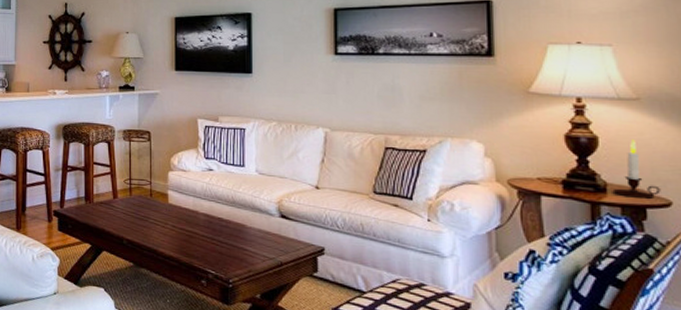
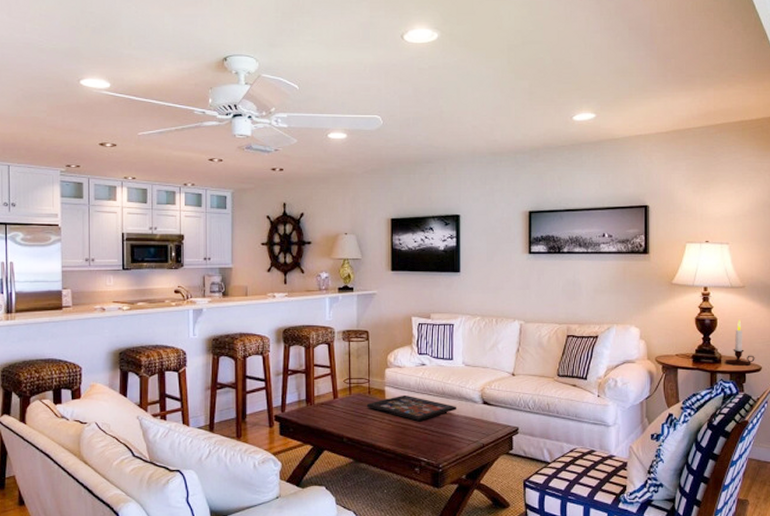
decorative tray: none [148,200,249,231] -> present [366,394,456,422]

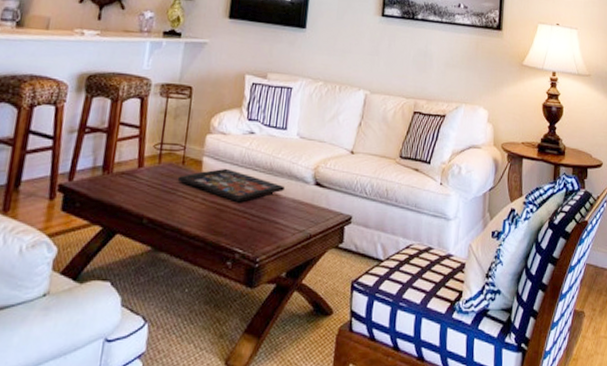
candle: present [726,319,755,366] -> none [569,109,597,160]

